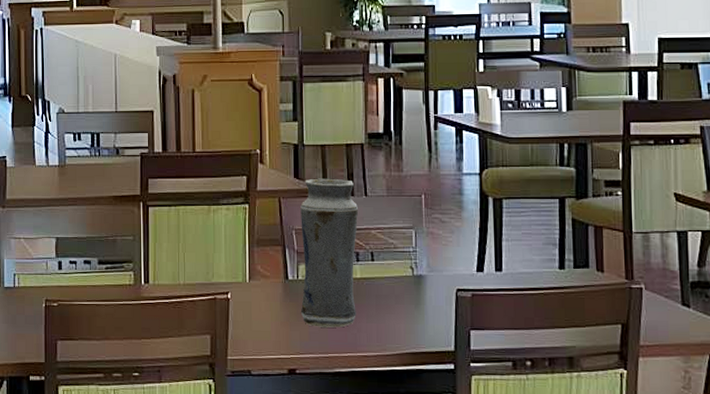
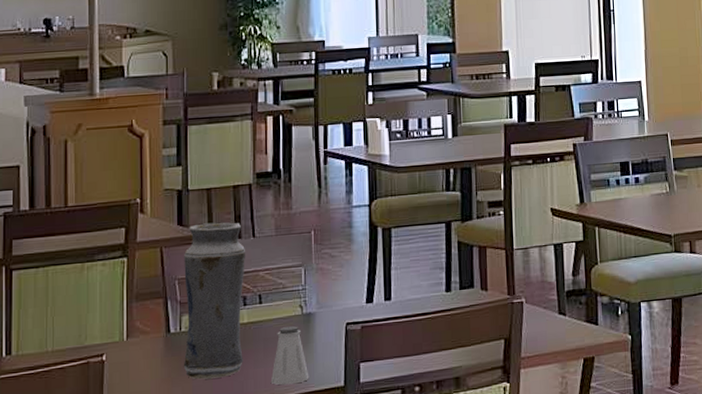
saltshaker: none [382,286,420,343] -> present [270,326,309,385]

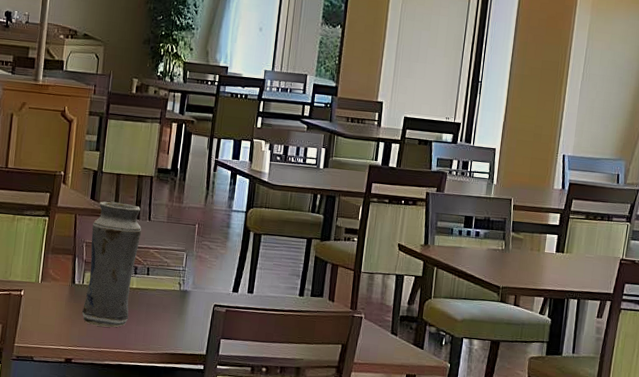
saltshaker: present [270,326,309,385] -> none [148,297,179,345]

